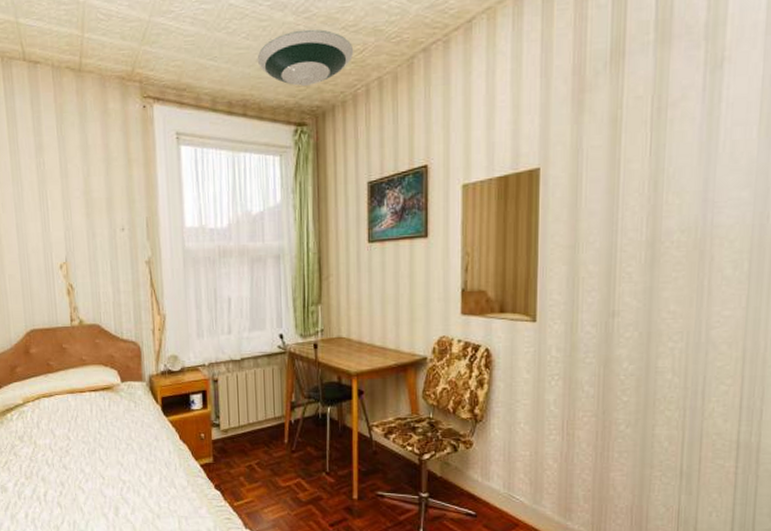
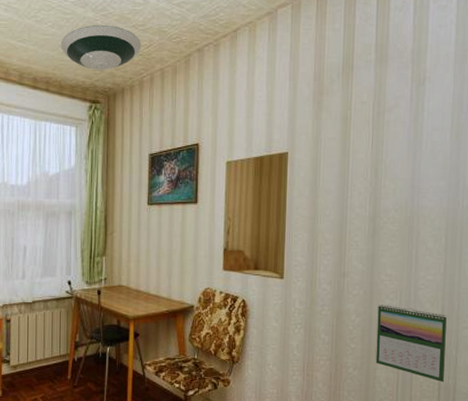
calendar: none [654,348,749,441] -> present [375,304,447,383]

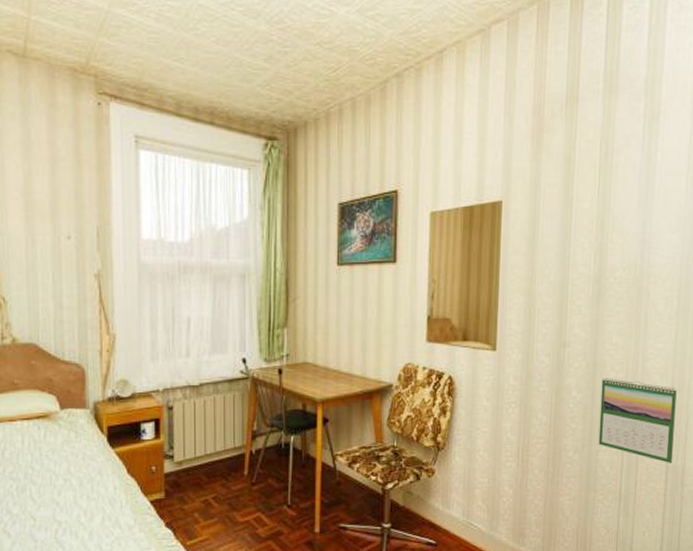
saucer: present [60,24,142,70] -> none [227,40,328,99]

